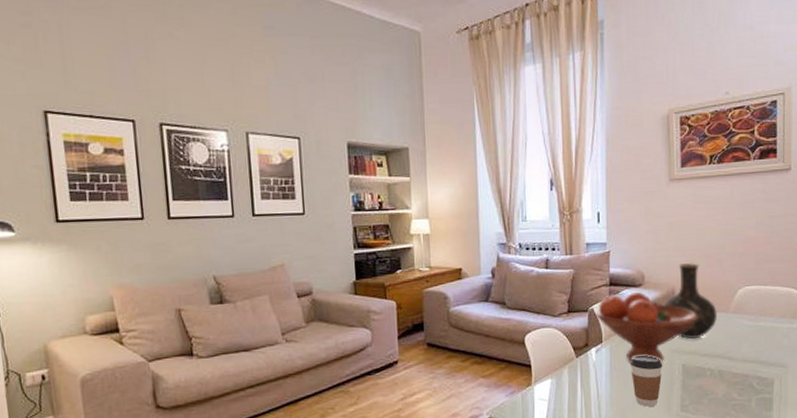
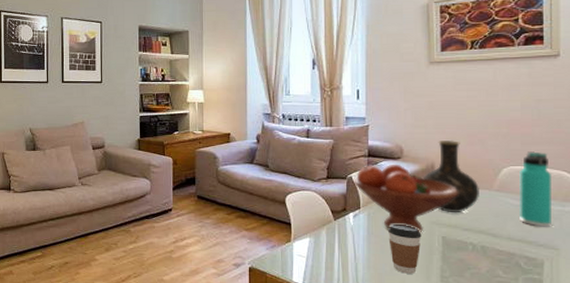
thermos bottle: none [753,270,782,346] -> present [520,151,551,227]

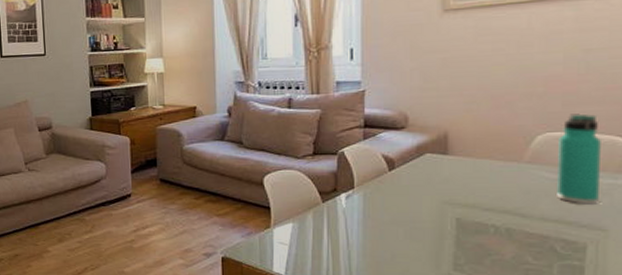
fruit bowl: present [354,164,459,233] -> none [346,134,479,215]
coffee cup: present [388,223,422,274] -> none [389,204,430,262]
vase: present [423,141,479,212] -> none [432,104,505,190]

